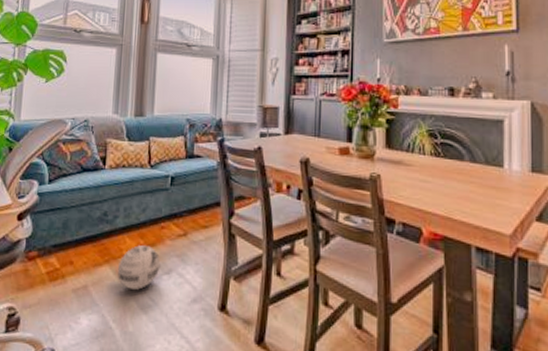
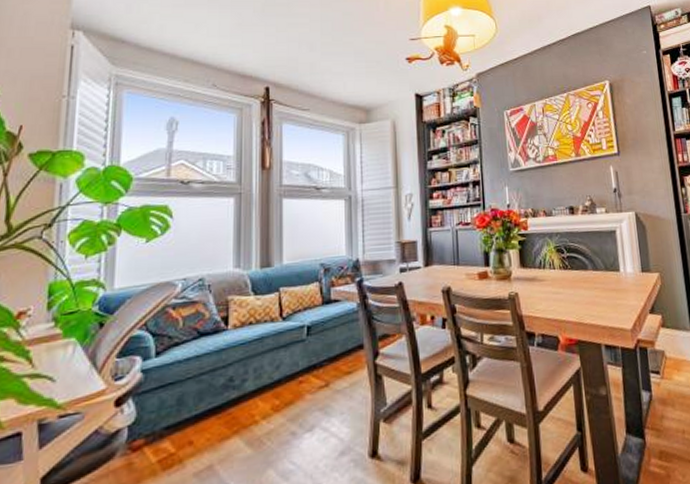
ball: present [117,245,161,290] -> none [249,405,301,458]

